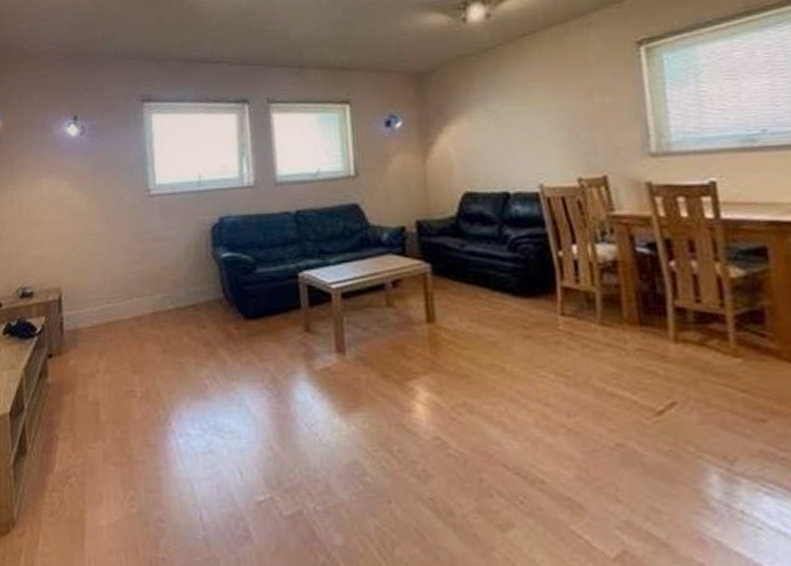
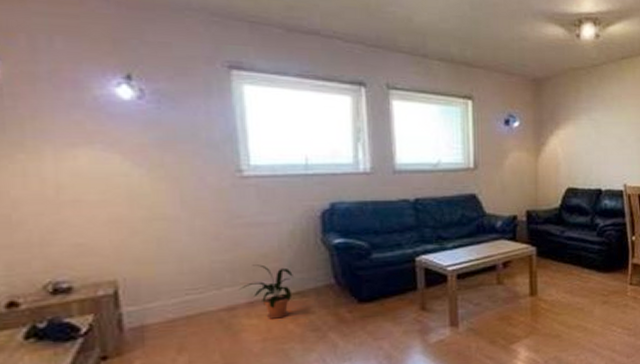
house plant: none [145,277,188,331] -> present [238,264,293,319]

